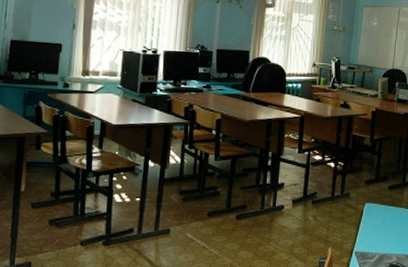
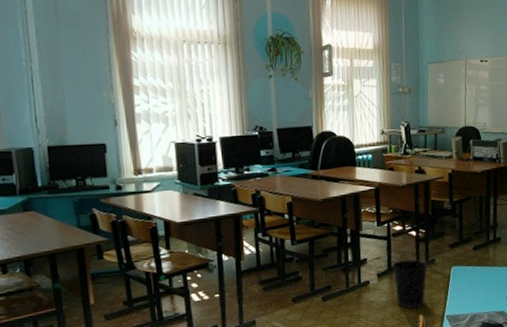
wastebasket: none [308,190,342,240] -> present [392,259,427,309]

